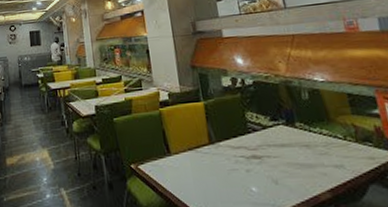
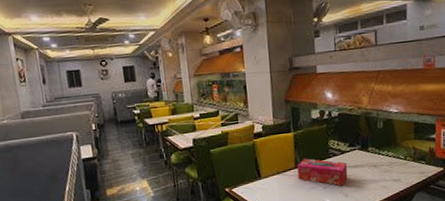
tissue box: none [211,133,275,170] -> present [297,158,348,186]

